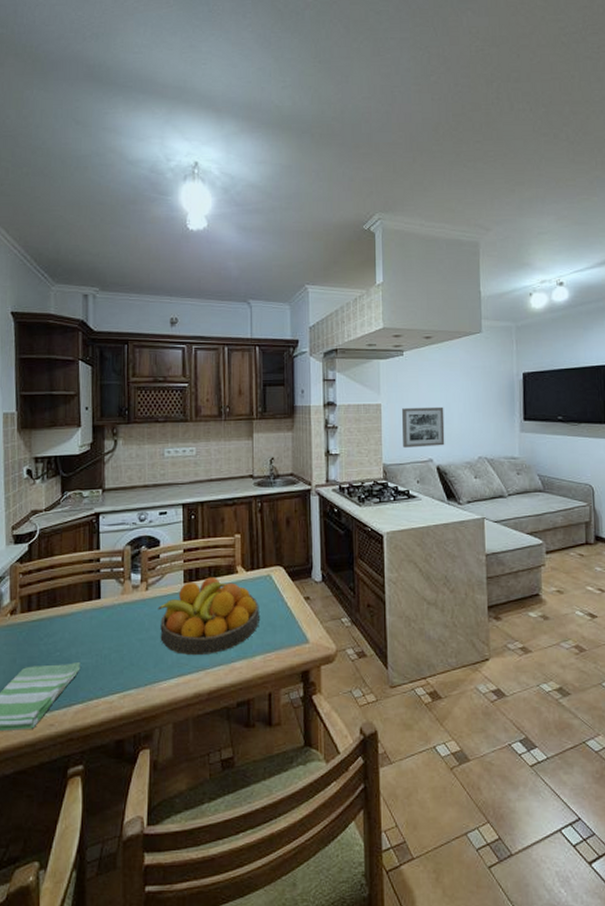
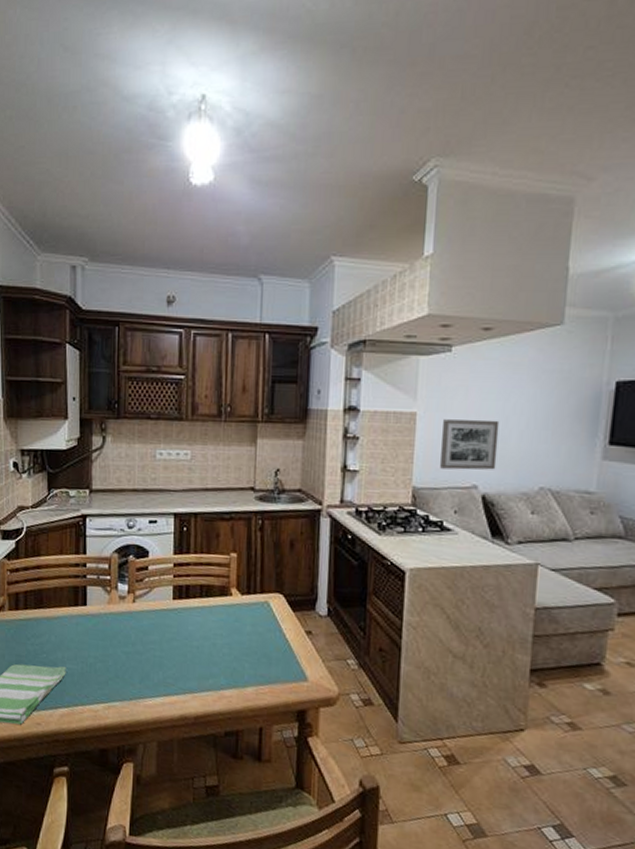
fruit bowl: present [158,577,259,656] -> none [145,596,254,678]

